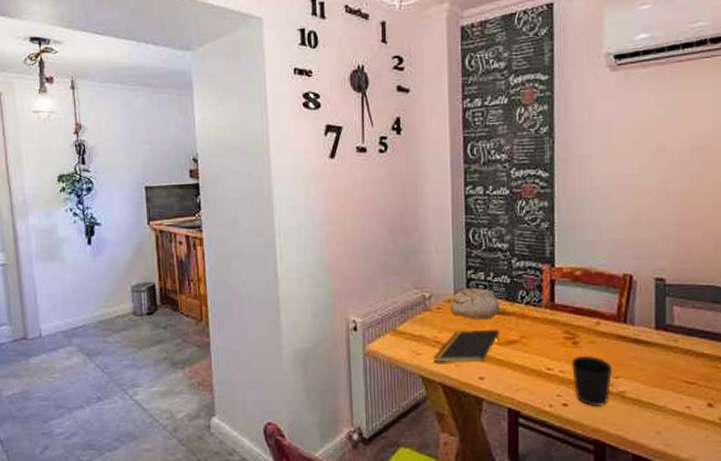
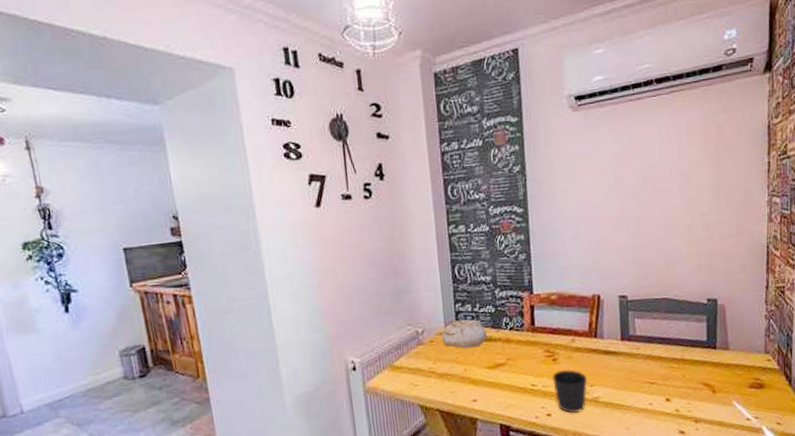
notepad: present [433,329,500,363] -> none [430,354,489,391]

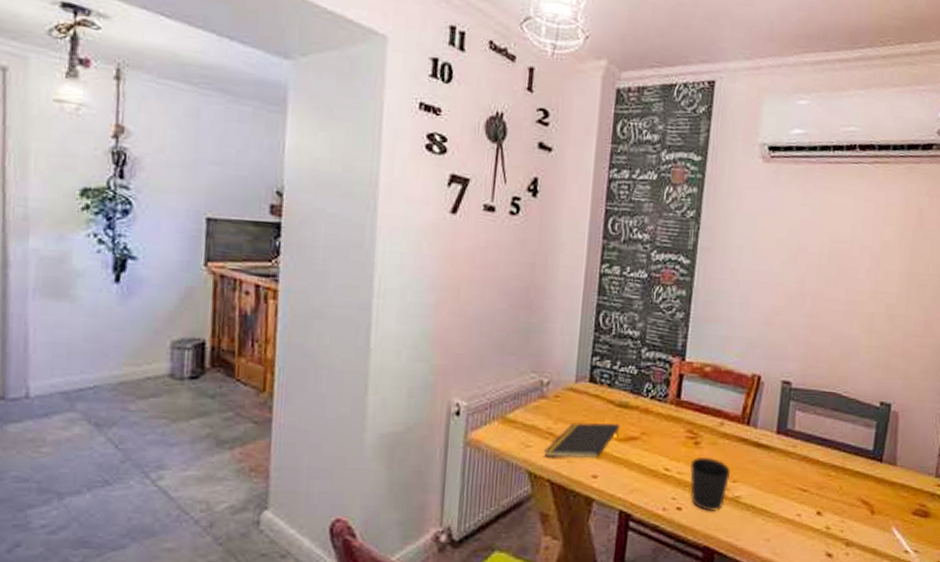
notepad: none [430,354,489,391] -> present [544,422,620,459]
bread: present [441,319,487,349] -> none [569,377,623,413]

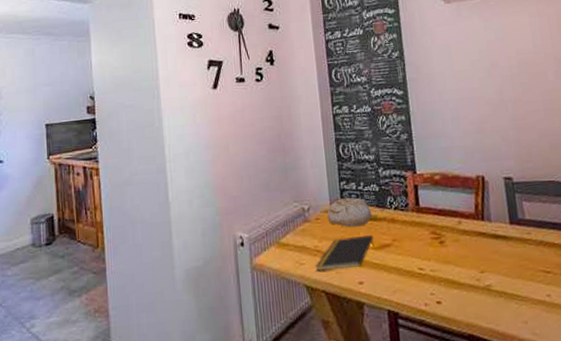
bread: none [569,377,623,413] -> present [327,197,372,228]
cup: present [690,456,731,512] -> none [440,253,478,303]

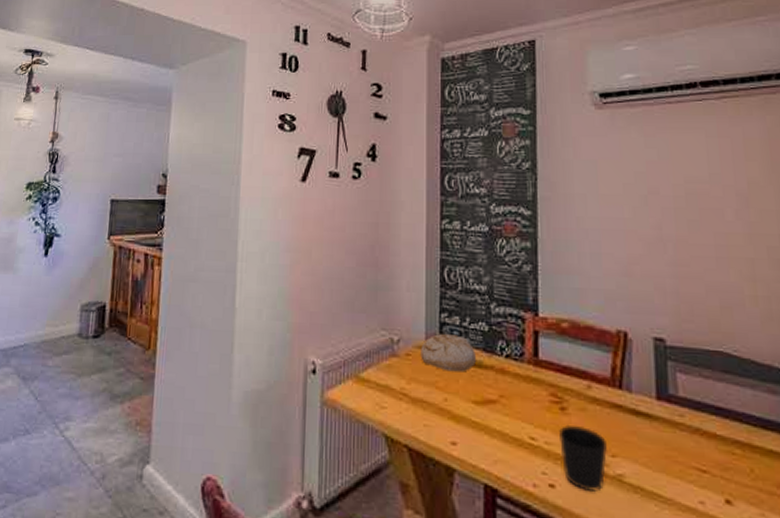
notepad: present [315,234,375,271] -> none [399,382,476,424]
cup: none [440,253,478,303] -> present [559,424,608,493]

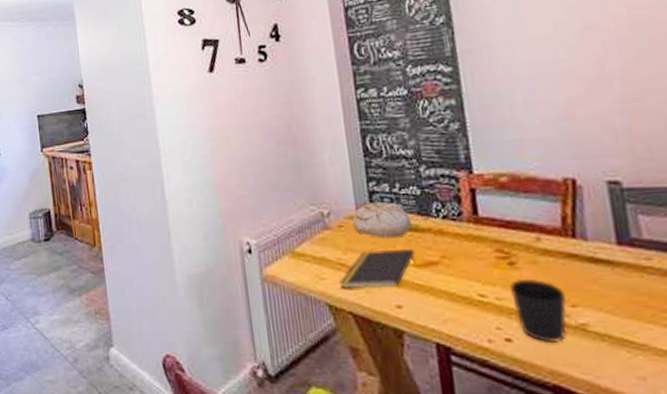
notepad: none [399,382,476,424] -> present [339,248,417,289]

